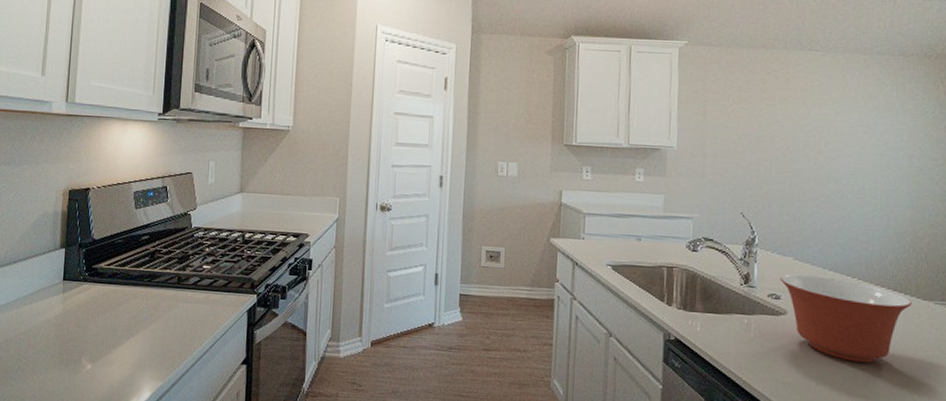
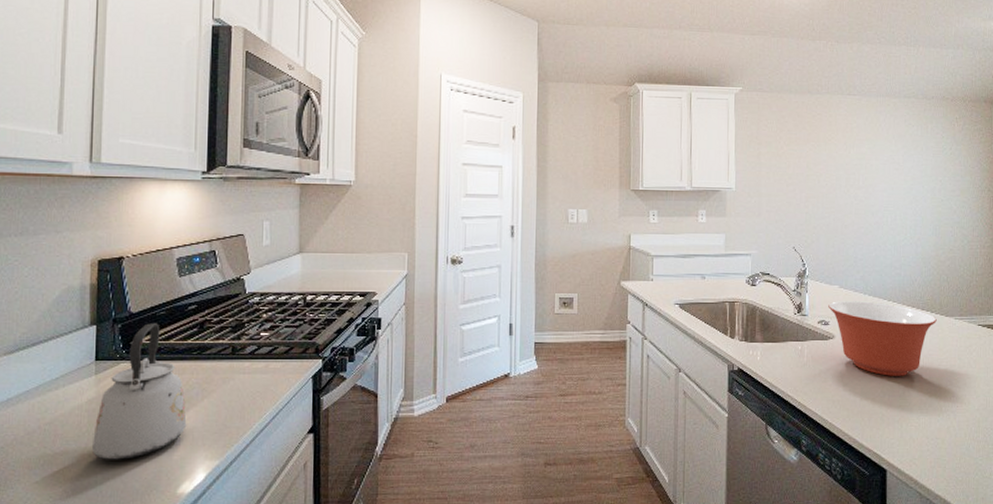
kettle: none [57,250,137,373] -> present [92,323,187,460]

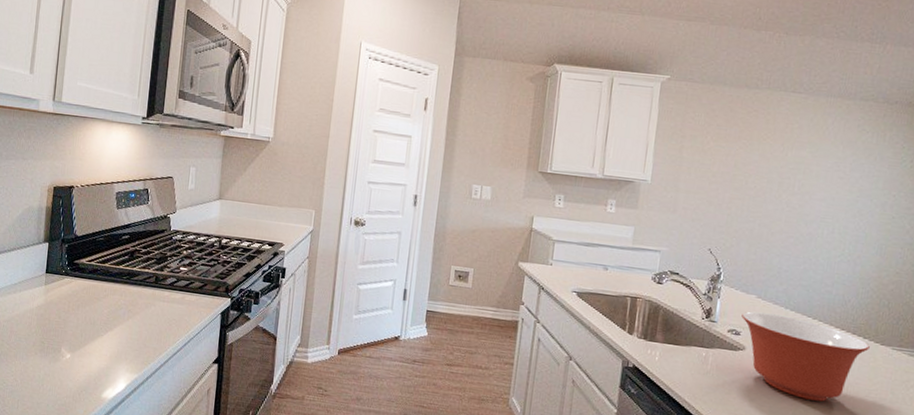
kettle: present [92,323,187,460] -> none [38,246,115,362]

